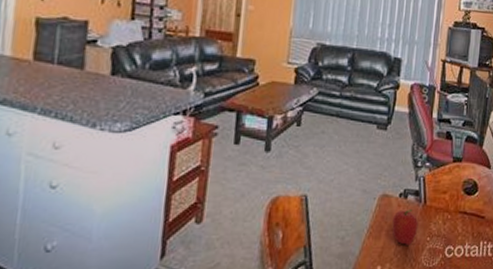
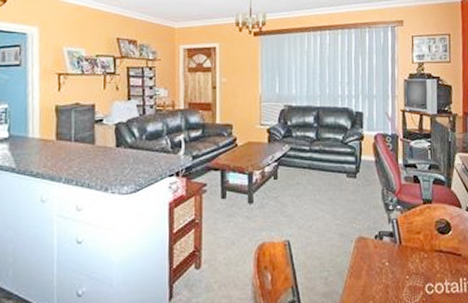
fruit: present [392,210,419,245] -> none [371,250,396,284]

